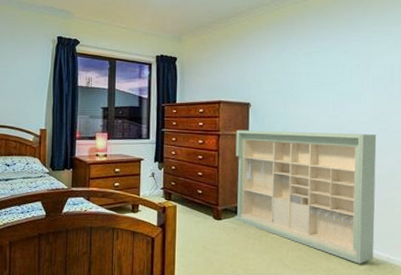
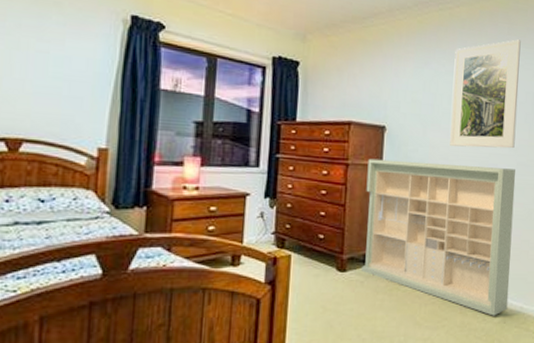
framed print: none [309,19,377,117] -> present [450,39,521,149]

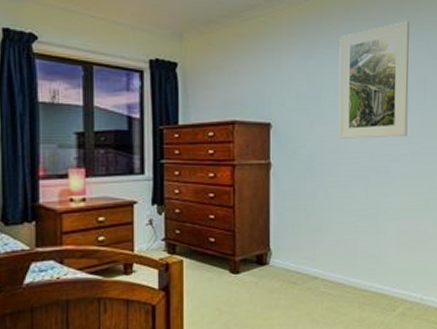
shelving unit: present [362,158,516,316] -> none [255,157,410,309]

